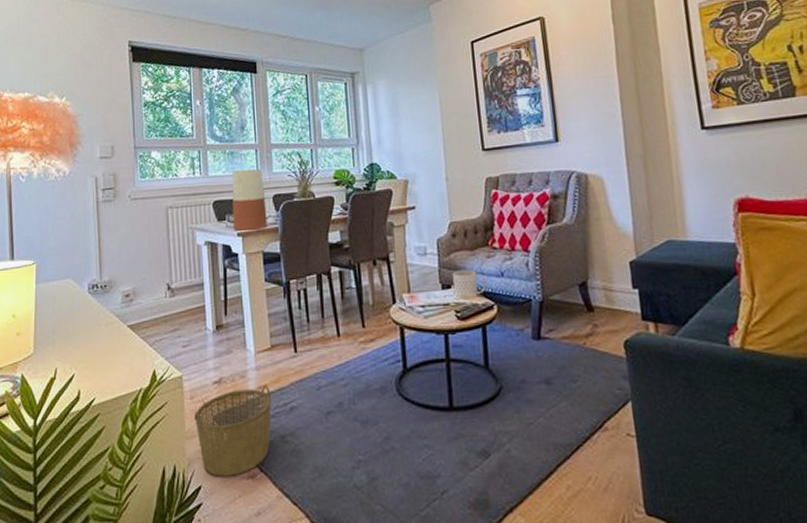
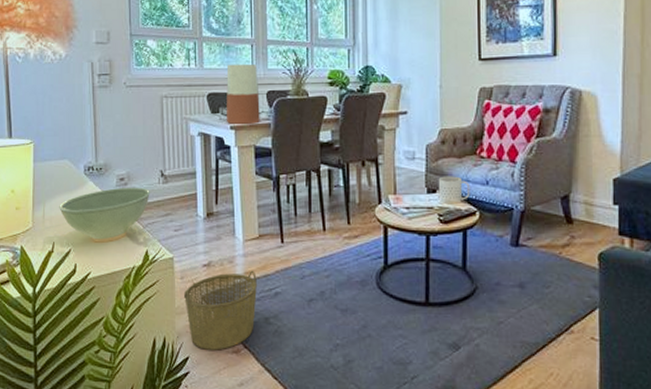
bowl: none [62,302,158,365] -> present [59,187,151,243]

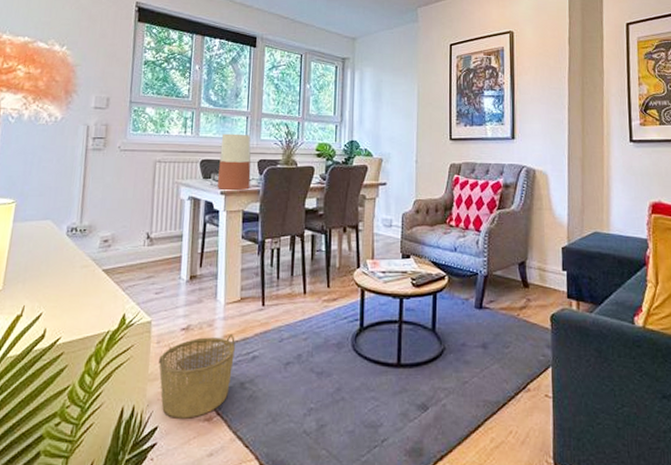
bowl: present [59,187,151,243] -> none [34,249,135,306]
mug: present [438,176,470,205] -> none [412,242,440,270]

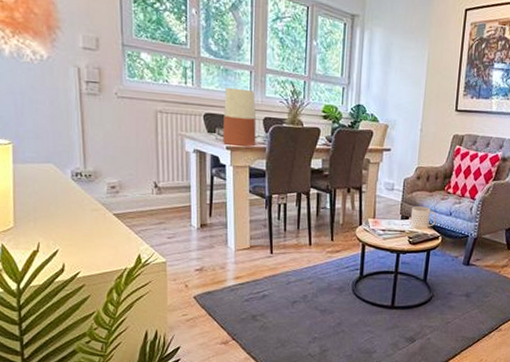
basket: present [158,333,235,419] -> none [175,275,246,342]
mug: none [412,242,440,270] -> present [410,206,437,230]

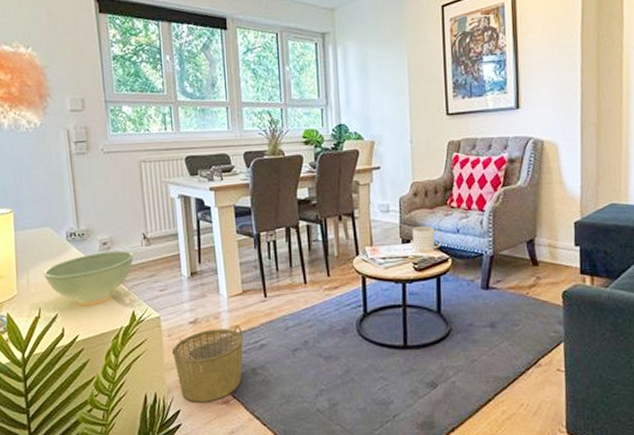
bowl: none [44,195,144,246] -> present [43,250,135,306]
basket: none [175,275,246,342] -> present [171,324,243,402]
vase: present [223,87,256,147] -> none [203,126,239,187]

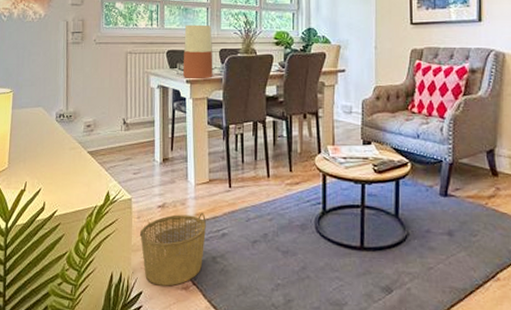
bowl: present [43,250,135,306] -> none [32,133,114,183]
vase: none [203,126,239,187] -> present [183,24,213,79]
mug: present [412,226,443,254] -> none [373,129,403,156]

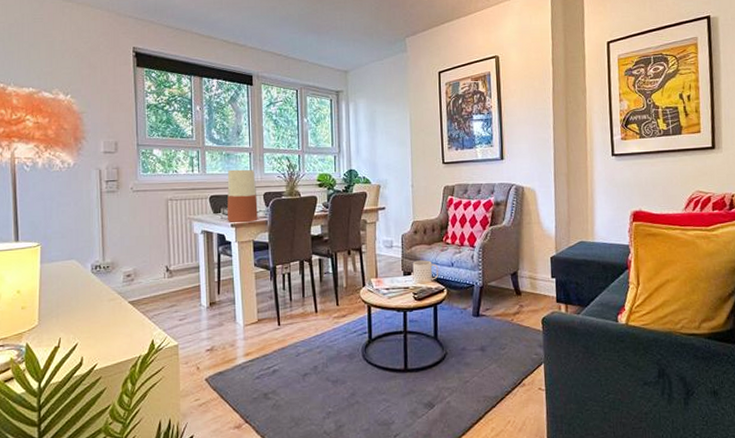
basket: present [139,212,206,287] -> none [187,351,257,428]
mug: none [373,129,403,156] -> present [412,260,439,285]

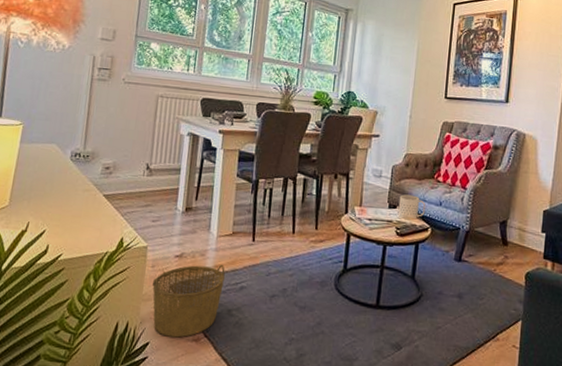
basket: none [187,351,257,428] -> present [152,264,225,338]
vase: present [227,169,258,223] -> none [216,74,252,131]

